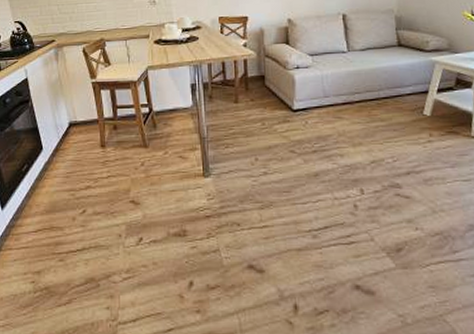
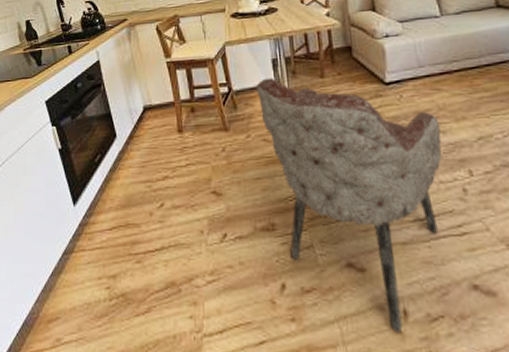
armchair: none [175,101,339,324] -> present [256,78,442,333]

